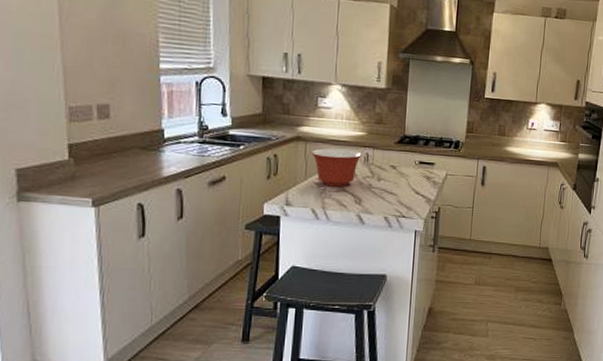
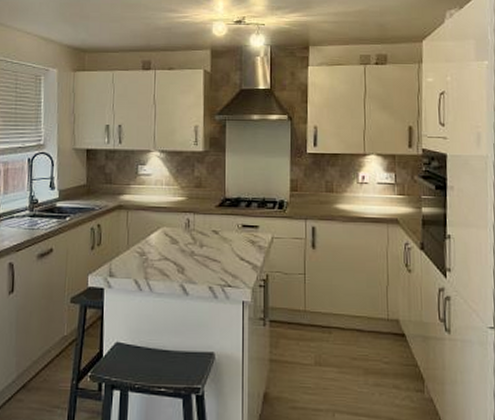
mixing bowl: present [310,148,363,187] -> none [132,215,184,256]

